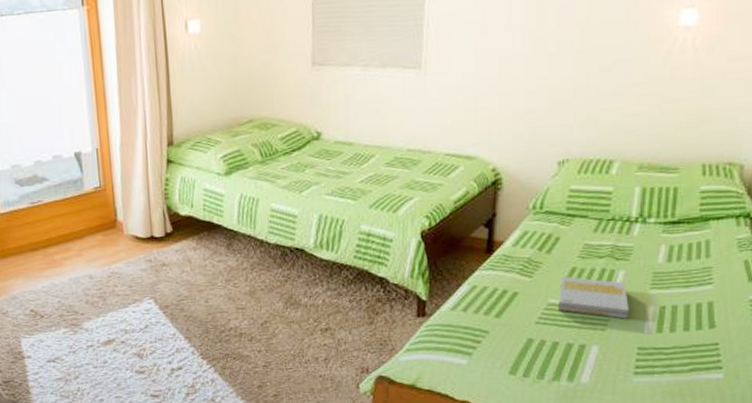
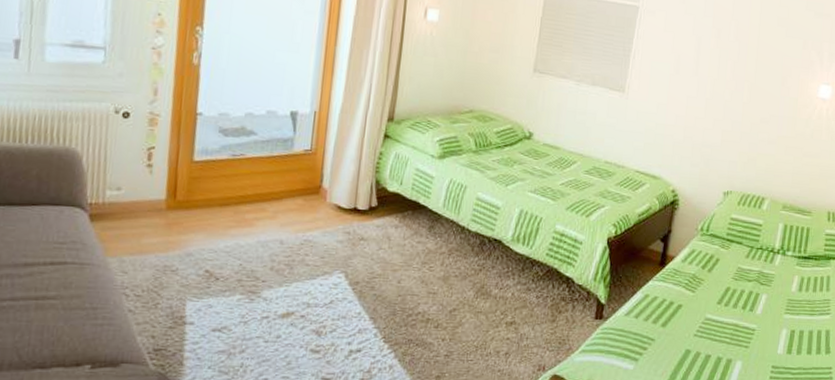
book: present [559,276,629,319] -> none [713,295,768,339]

